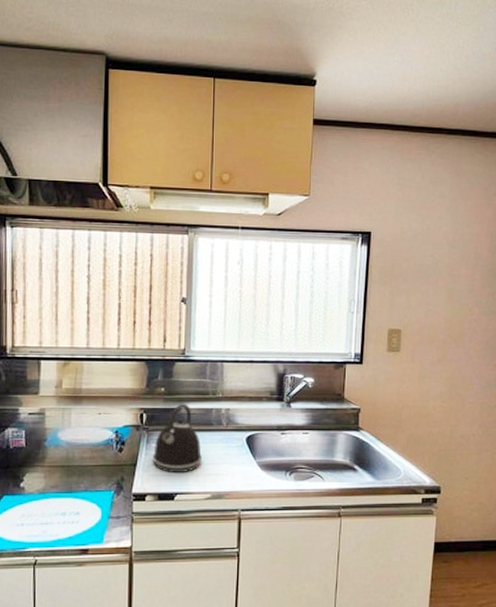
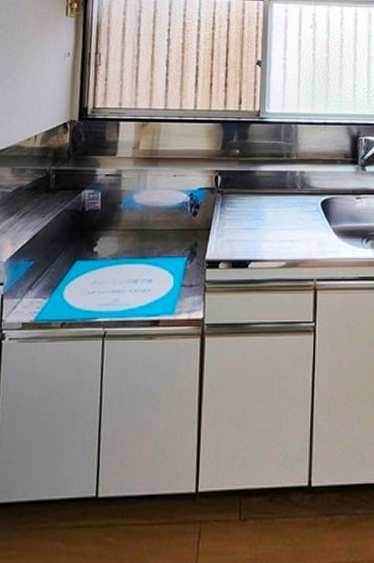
kettle: present [153,403,202,472] -> none [227,165,276,238]

